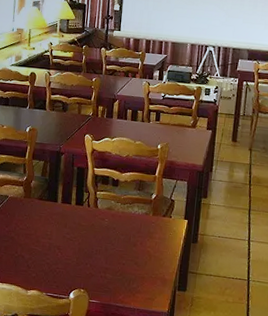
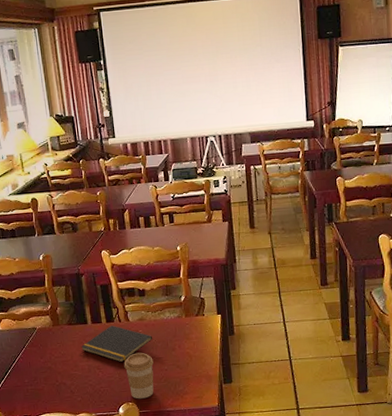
notepad: none [46,208,117,248] -> present [81,325,153,363]
coffee cup: none [83,240,113,289] -> present [124,352,154,399]

